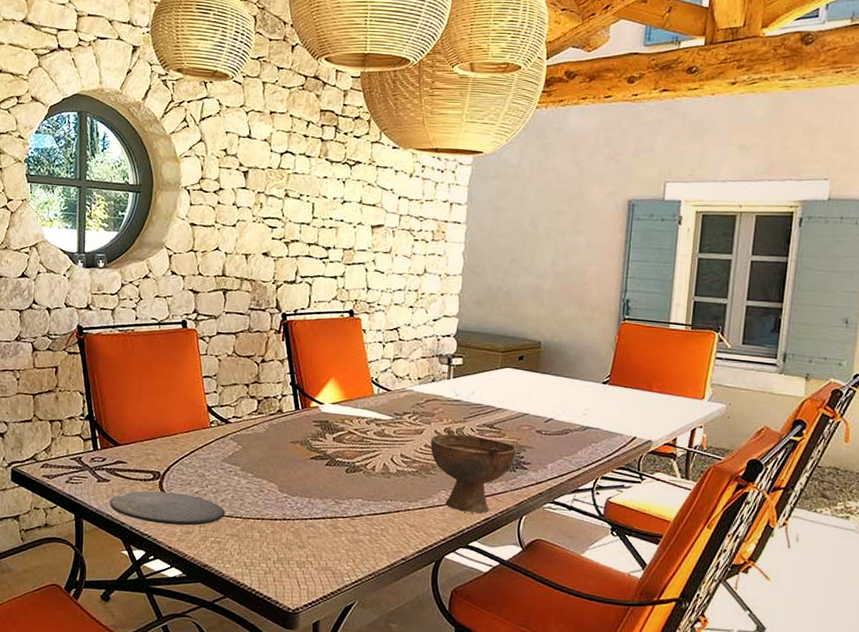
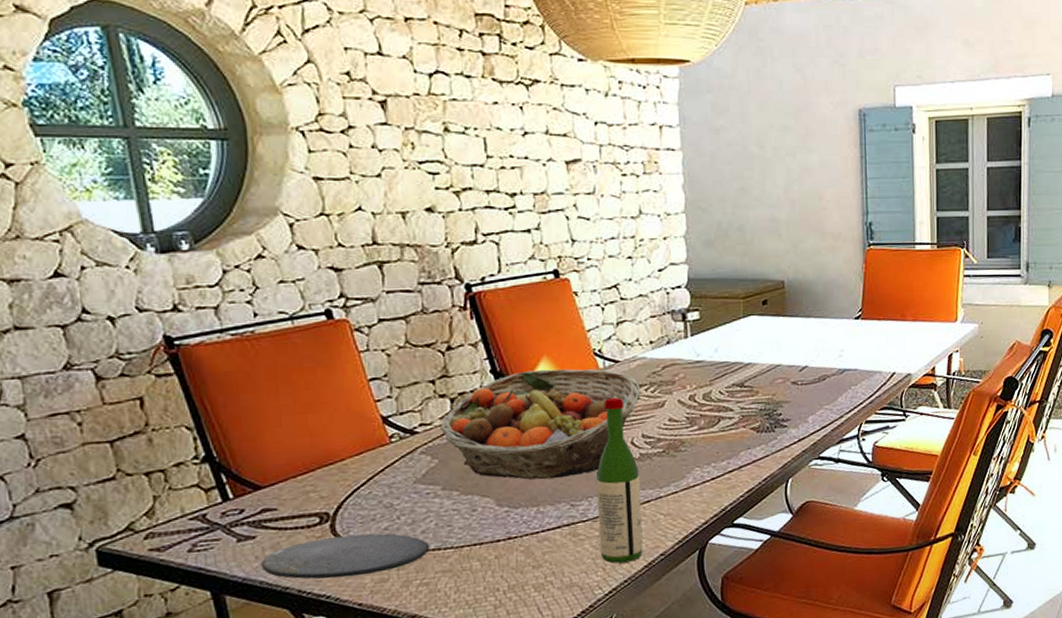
fruit basket: none [247,387,405,479] -> present [440,369,641,480]
wine bottle: none [353,419,394,560] -> present [596,397,643,564]
bowl: present [430,429,517,513] -> none [675,396,774,488]

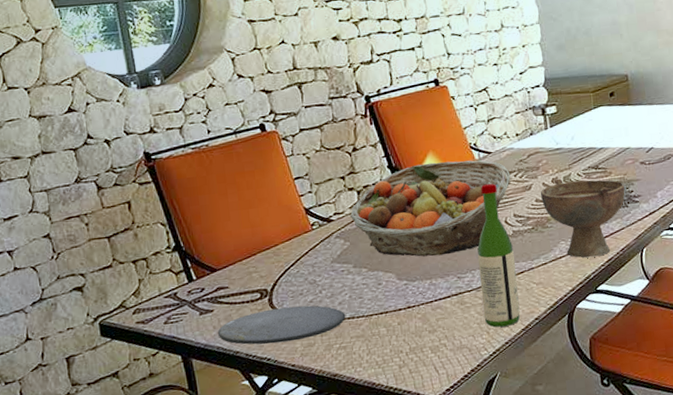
bowl: none [675,396,774,488] -> present [541,178,626,258]

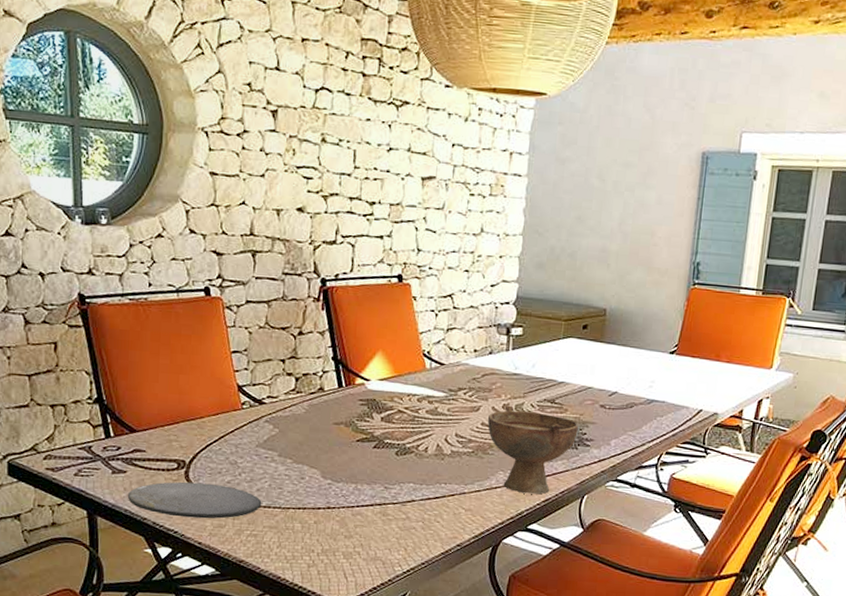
fruit basket: present [350,160,511,257] -> none [284,362,460,462]
wine bottle: present [477,183,520,328] -> none [404,396,448,547]

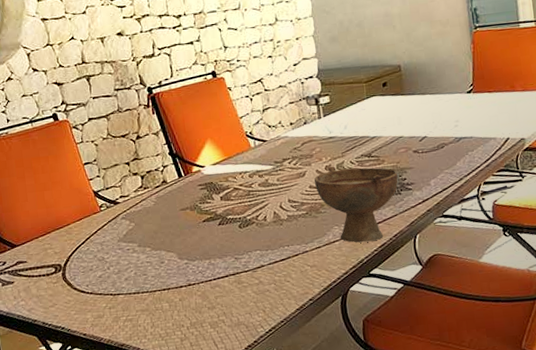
plate: present [127,481,262,519] -> none [17,280,132,314]

